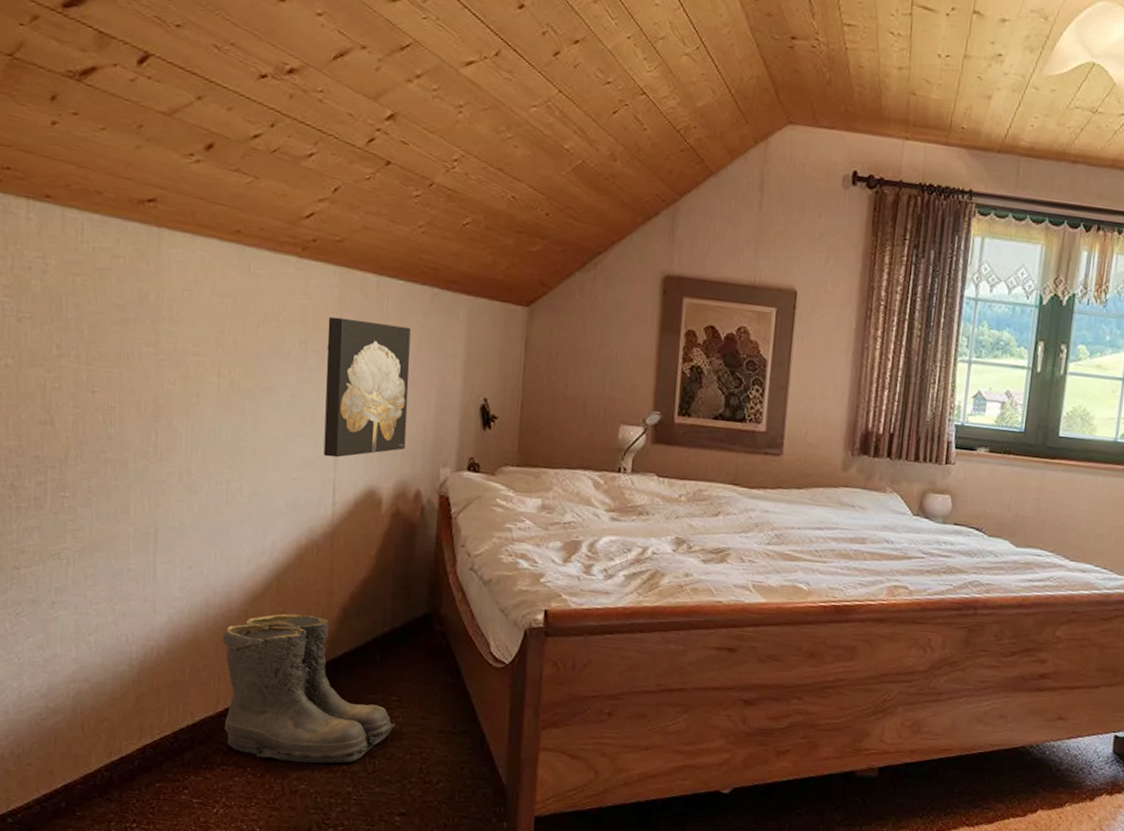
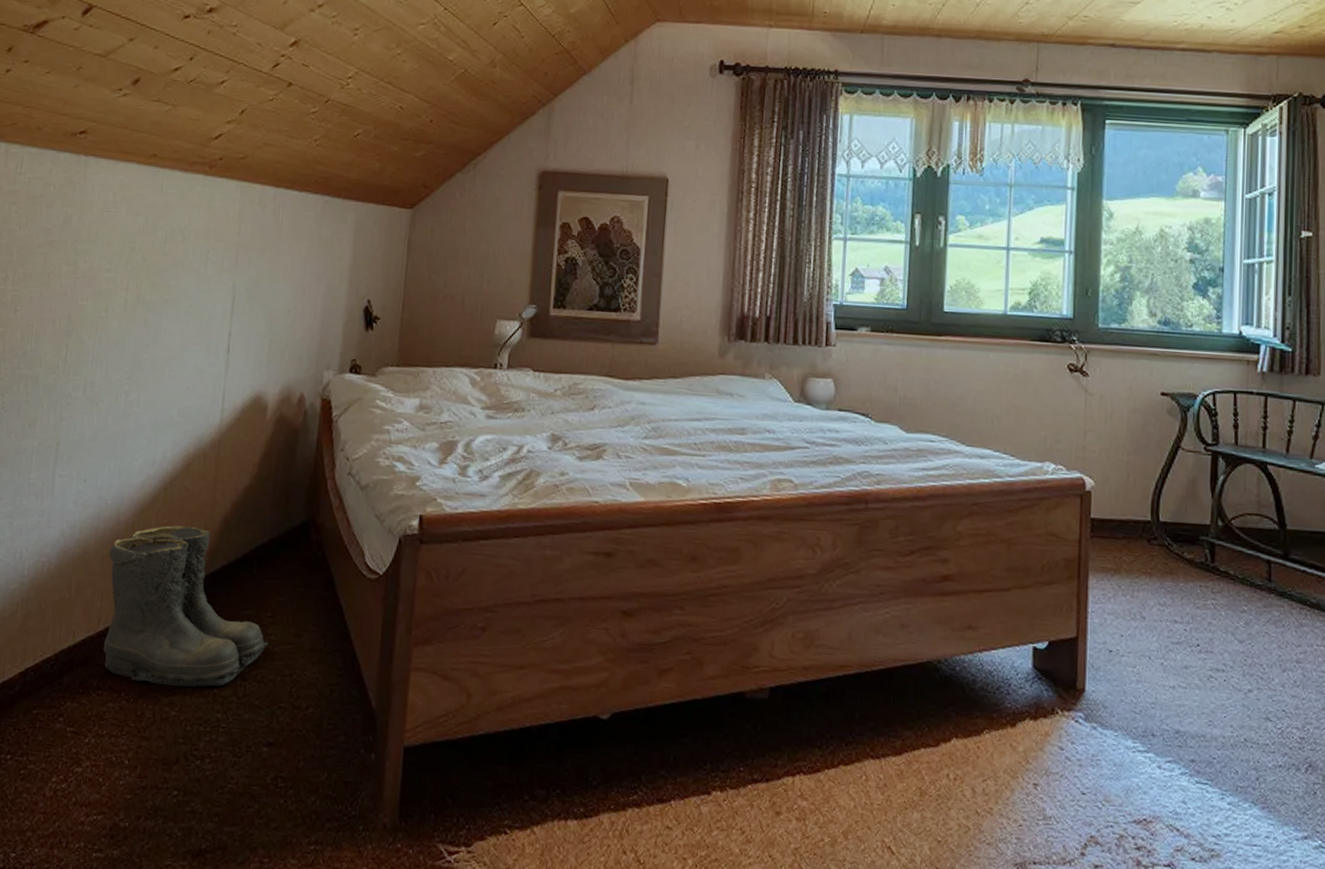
wall art: present [323,316,411,458] -> none [216,229,303,365]

